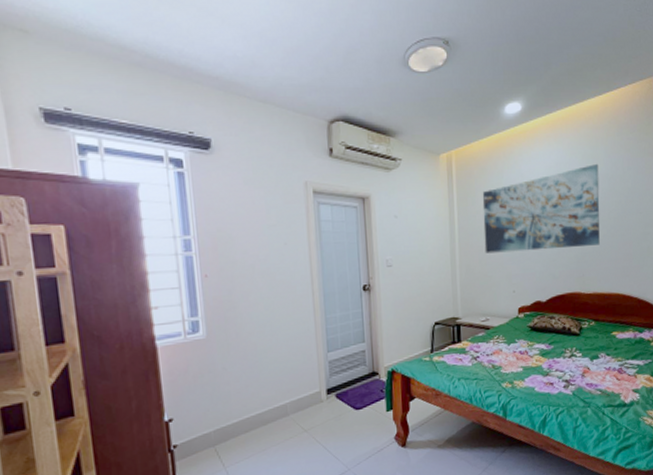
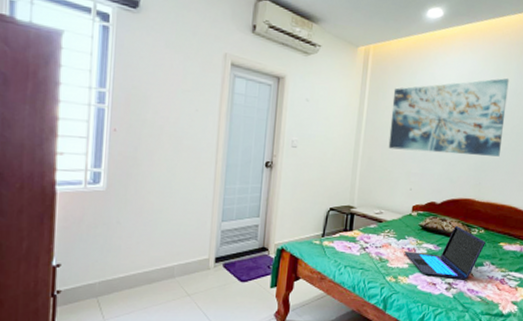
laptop: none [517,321,598,376] -> present [404,225,486,280]

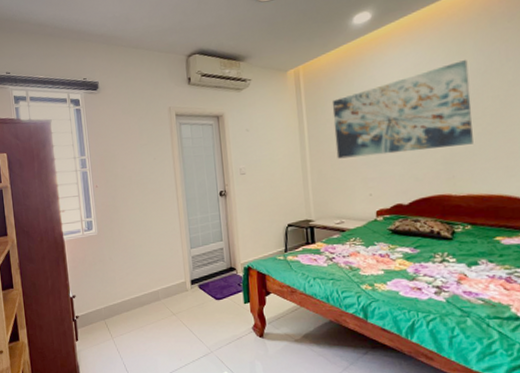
laptop: present [404,225,486,280] -> none [376,224,476,282]

